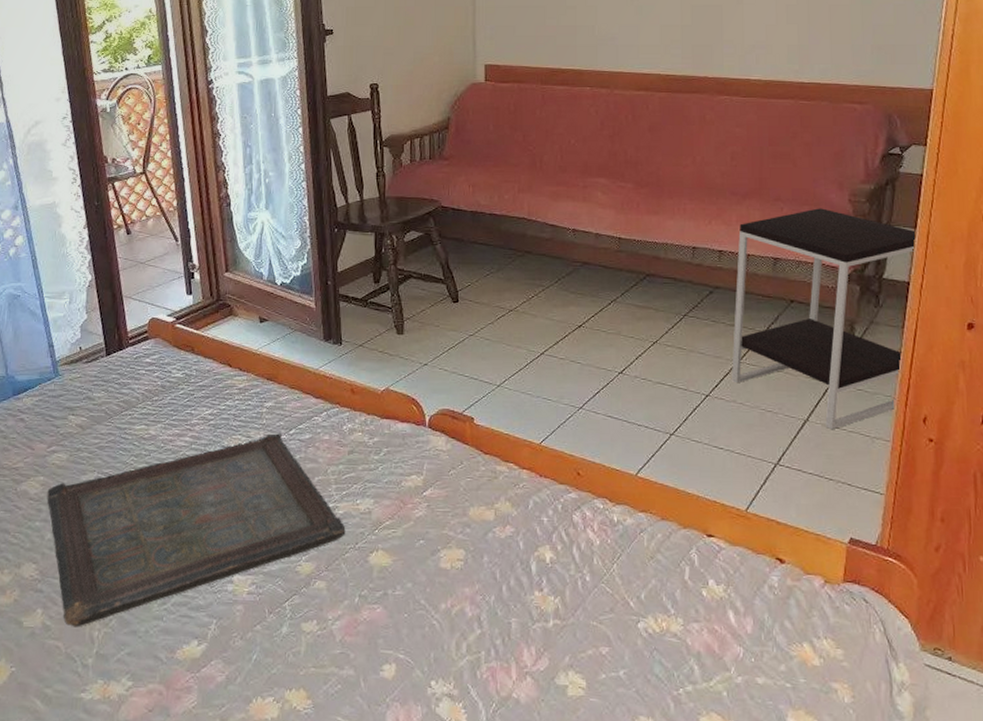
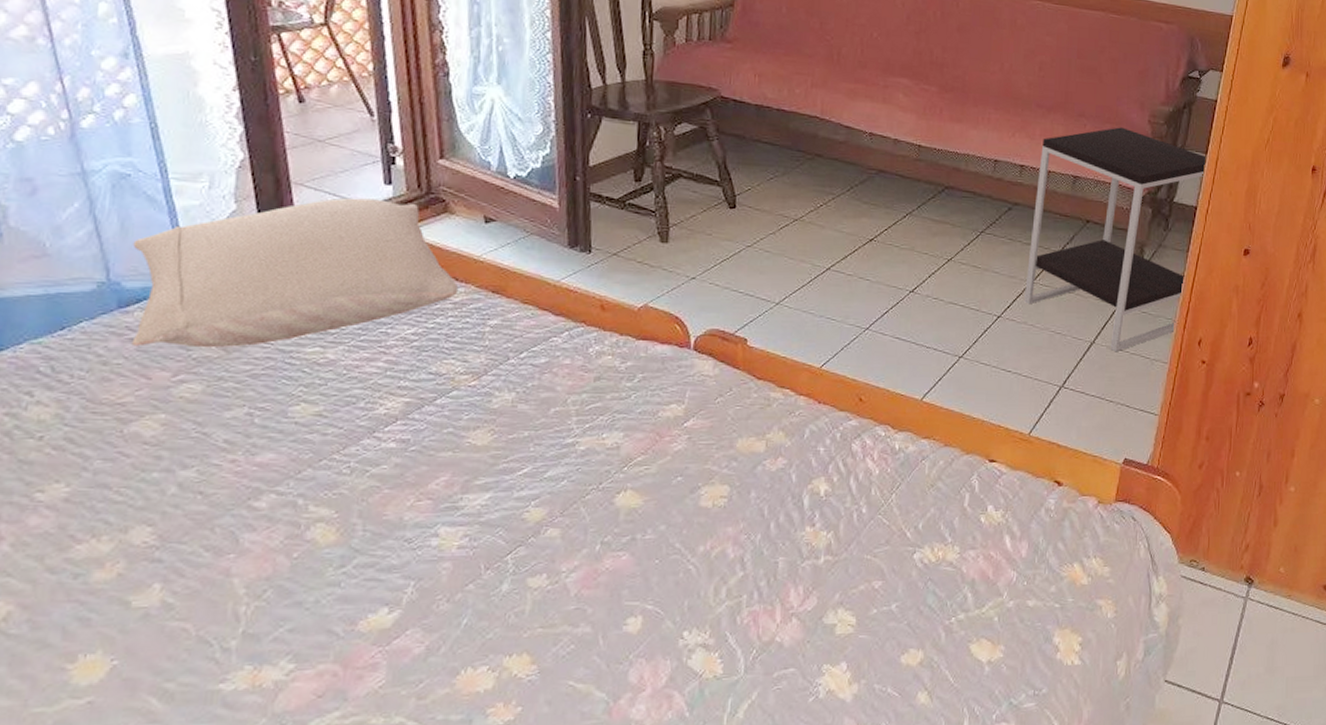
pillow: none [21,306,241,426] -> present [131,197,458,348]
serving tray: present [47,434,346,627] -> none [170,358,588,603]

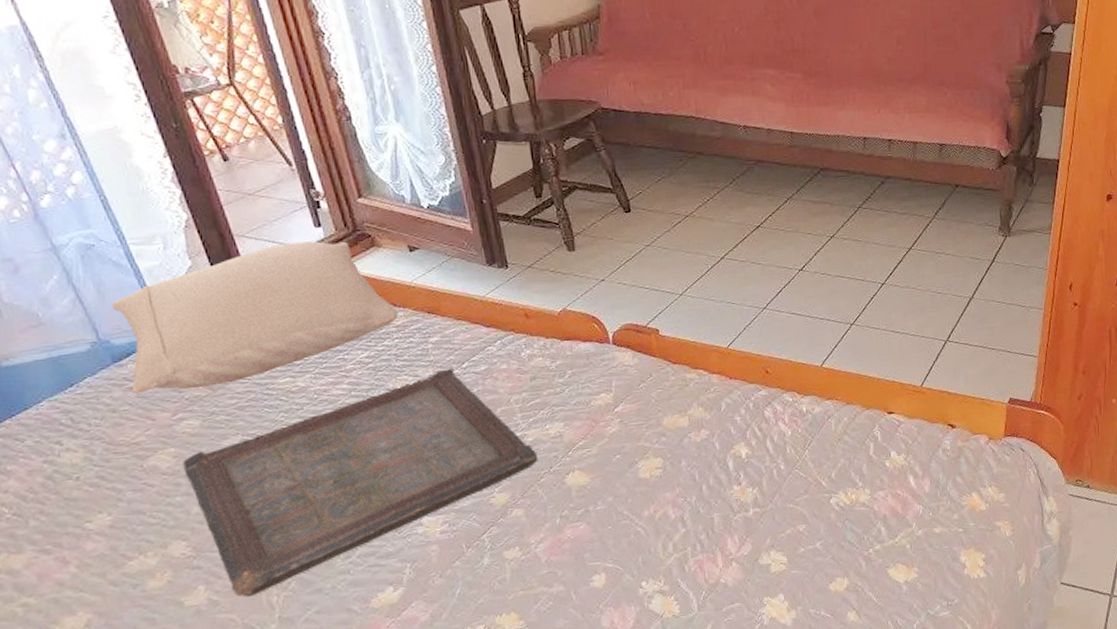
serving tray: none [170,358,588,603] -> present [183,370,538,597]
side table: present [1024,127,1208,352] -> none [904,91,1066,304]

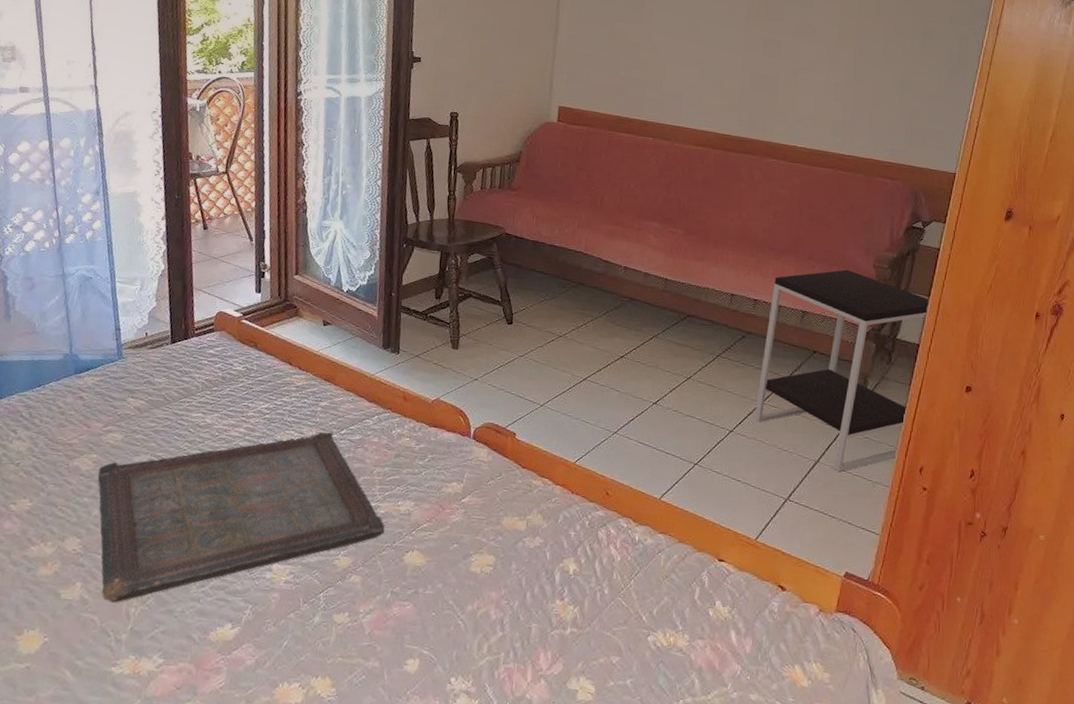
pillow: present [111,241,398,394] -> none [80,301,301,409]
side table: none [904,91,1066,304] -> present [755,269,930,473]

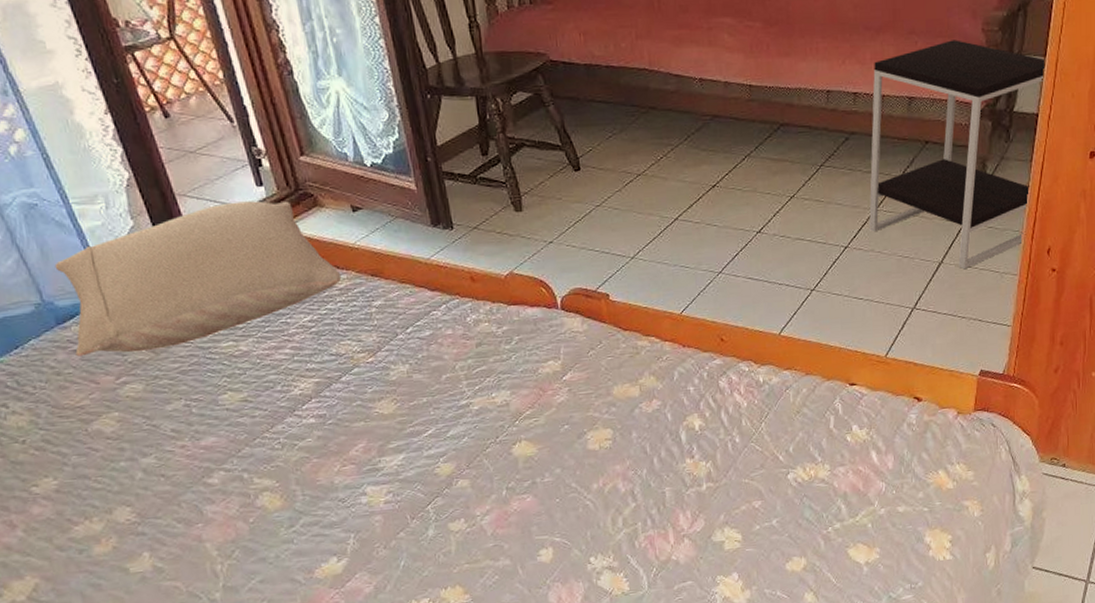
pillow: none [80,301,301,409] -> present [54,201,341,357]
serving tray: present [97,432,385,603] -> none [126,335,484,565]

